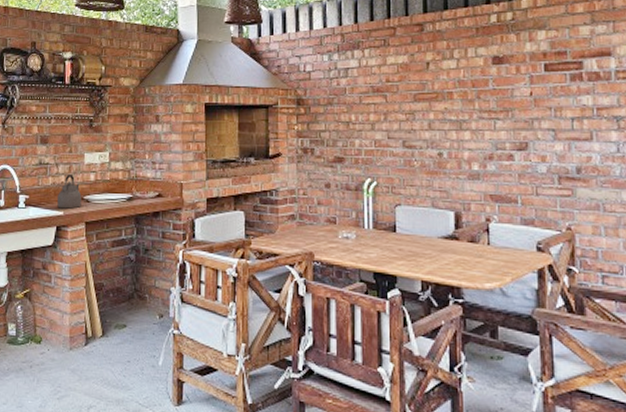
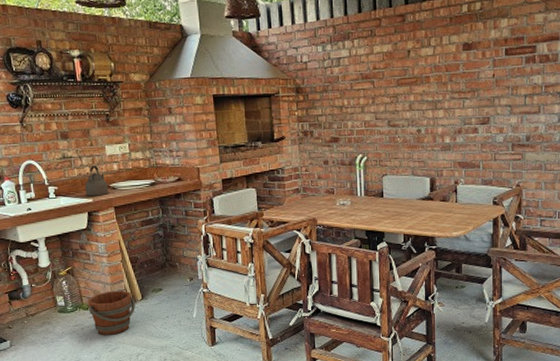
bucket: none [40,322,94,379] -> present [87,290,136,336]

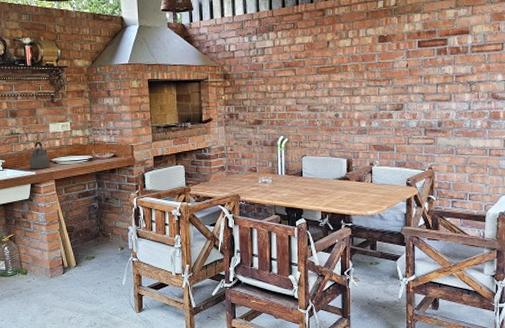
bucket: present [87,290,136,336] -> none [26,257,70,300]

